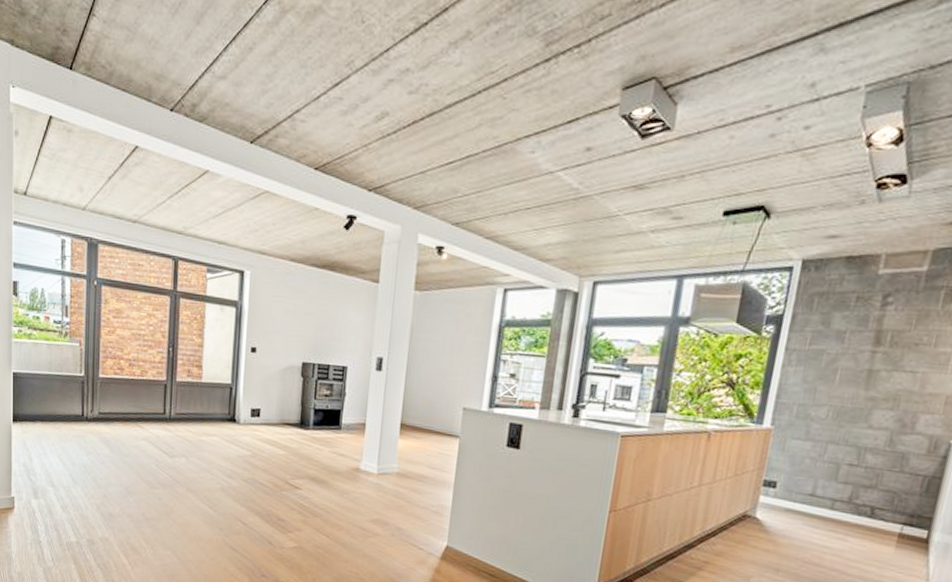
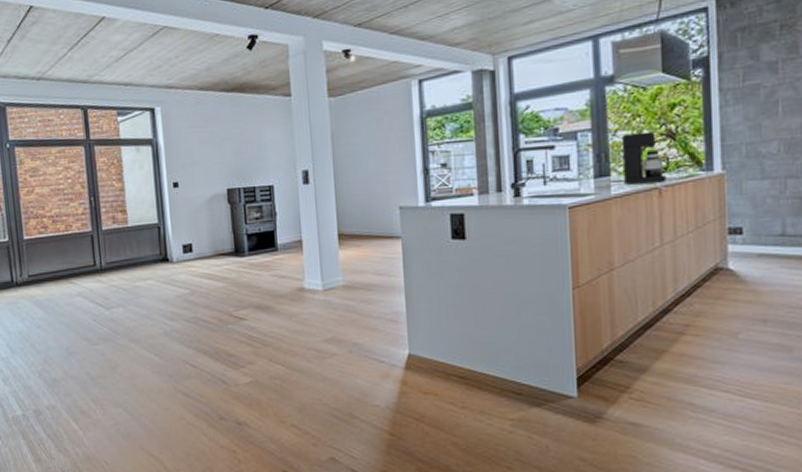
coffee maker: none [678,375,726,428] -> present [621,131,671,185]

